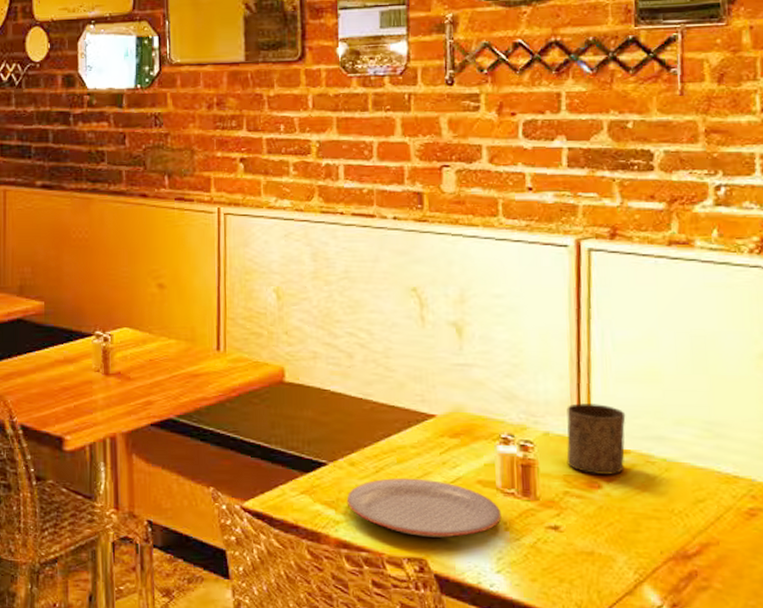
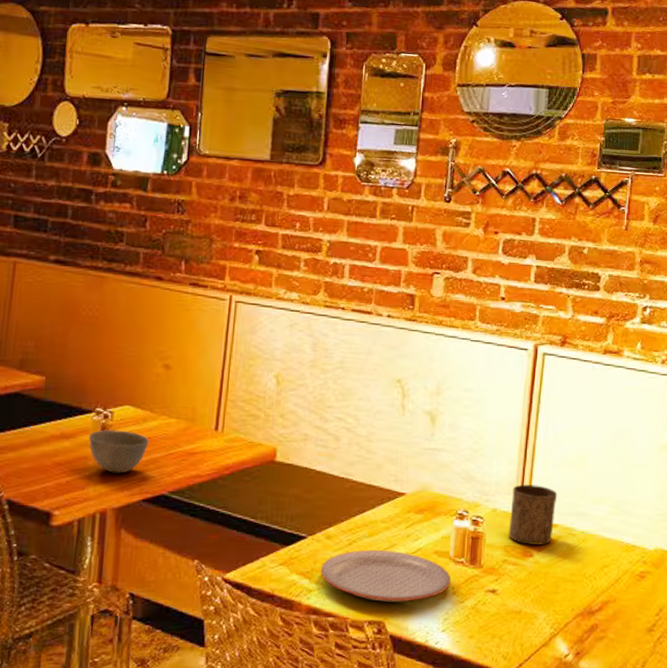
bowl: none [91,353,151,397] -> present [88,429,149,474]

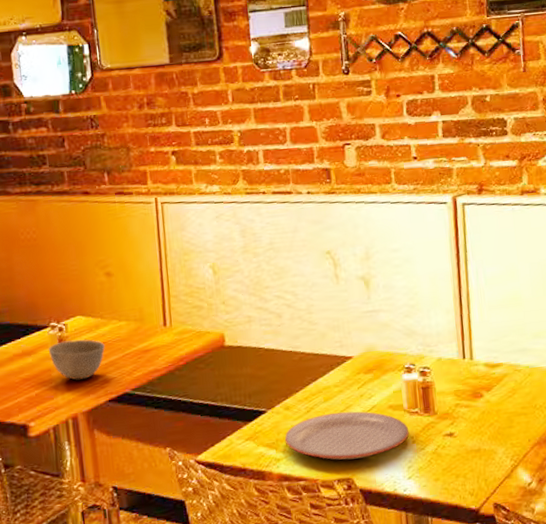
cup: present [508,484,558,545] -> none [453,329,499,387]

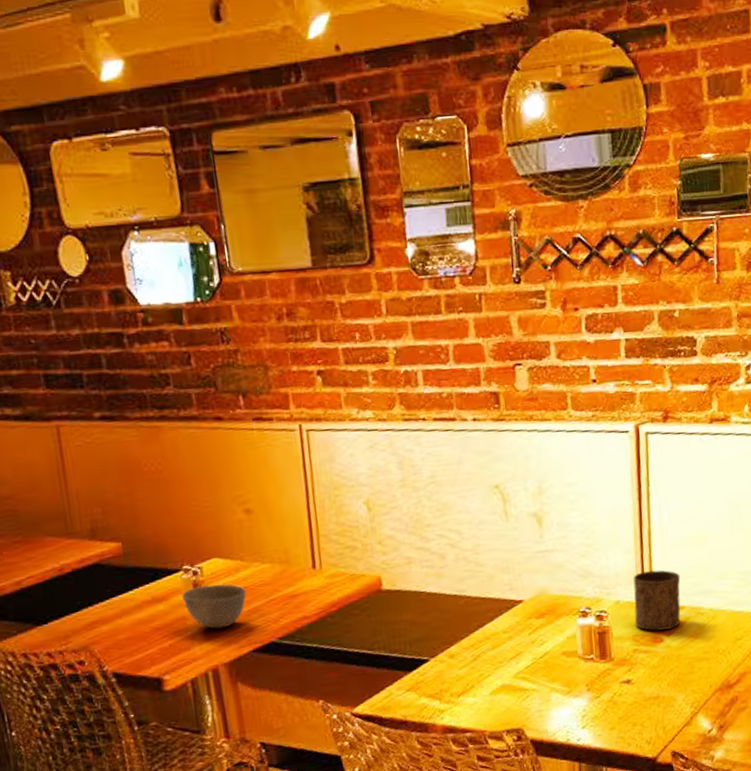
plate: present [284,411,409,460] -> none [449,658,584,710]
cup: none [453,329,499,387] -> present [633,569,681,631]

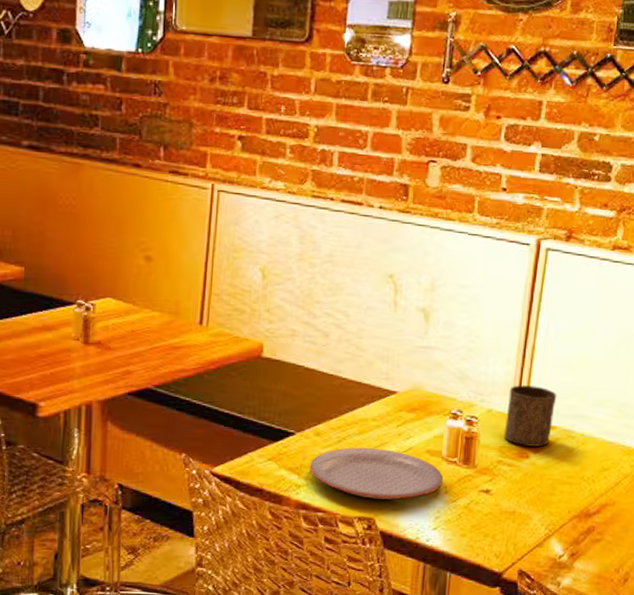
bowl: present [181,584,247,629] -> none [70,322,132,367]
plate: none [449,658,584,710] -> present [309,447,444,500]

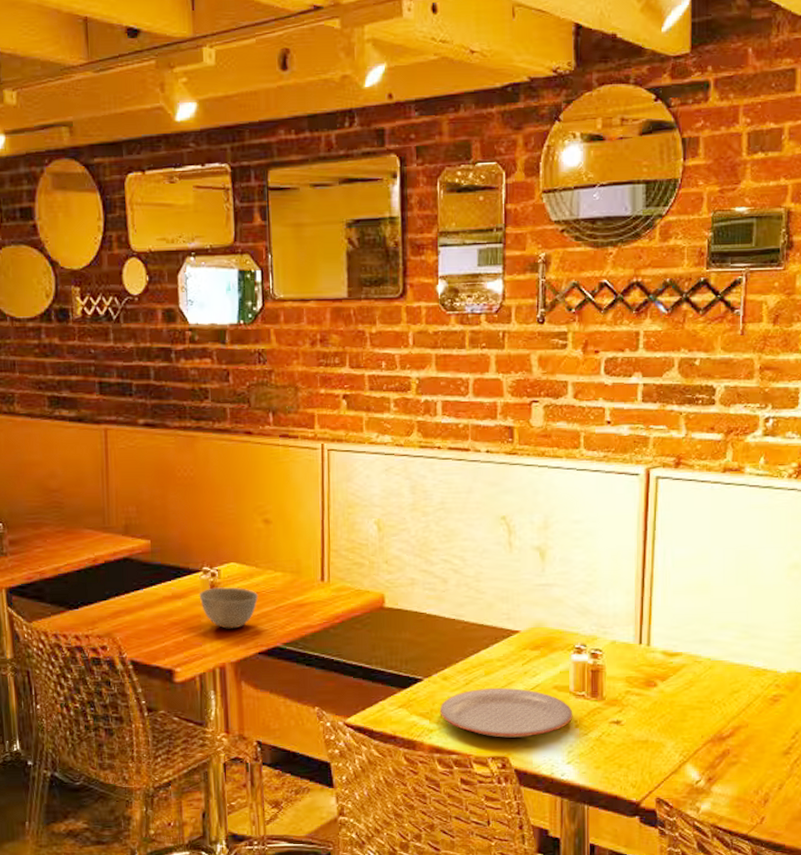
bowl: none [70,322,132,367] -> present [199,587,258,629]
cup: present [504,384,557,447] -> none [629,613,680,675]

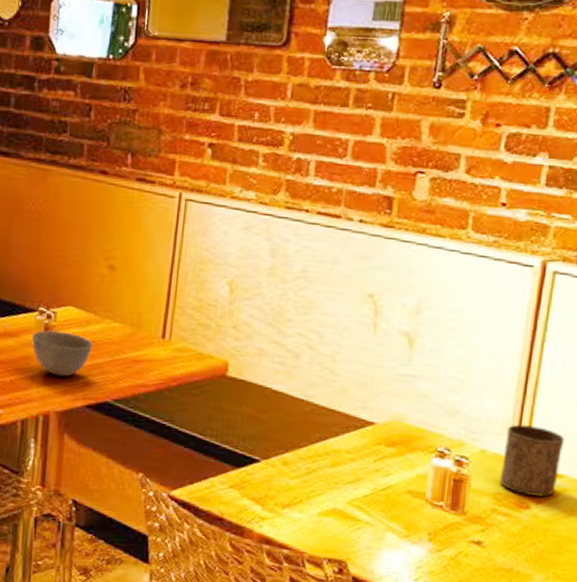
plate: present [439,688,573,738] -> none [274,480,427,543]
cup: none [629,613,680,675] -> present [500,424,565,497]

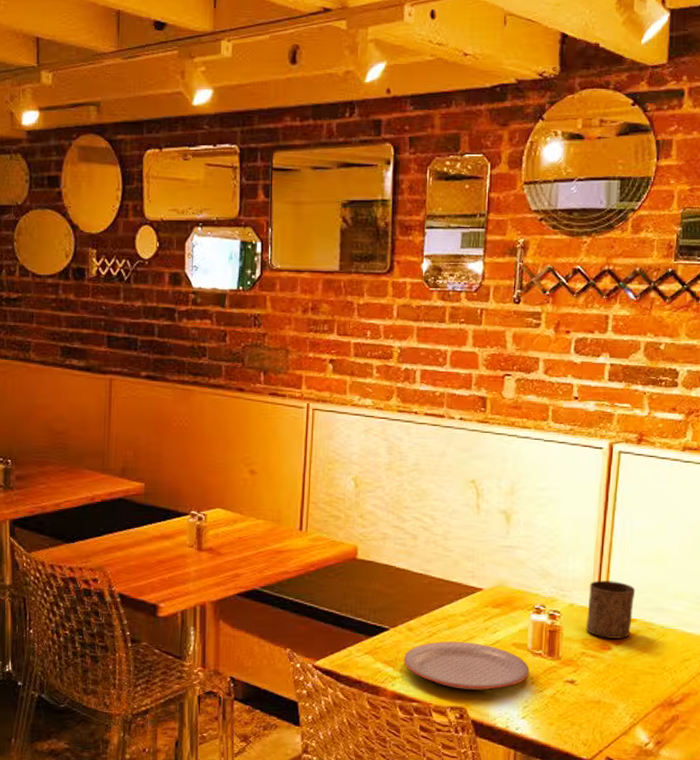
bowl: present [31,330,93,377] -> none [185,530,240,570]
plate: none [274,480,427,543] -> present [403,641,530,690]

